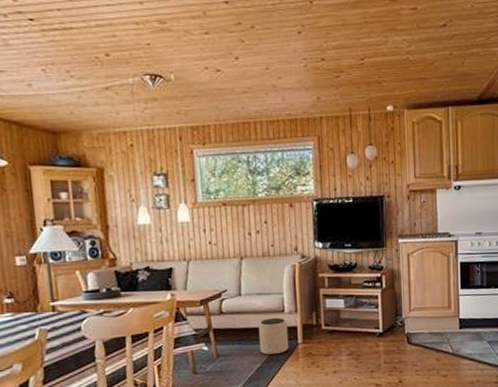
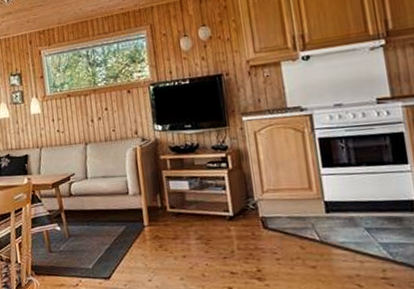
plant pot: present [258,317,289,356] -> none [104,199,136,237]

